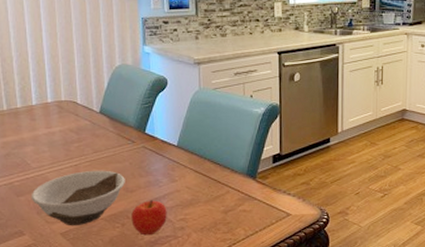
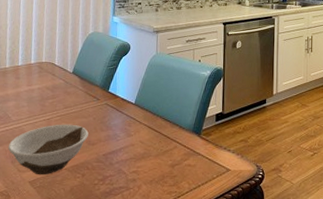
fruit: present [131,200,167,236] -> none [90,153,122,186]

